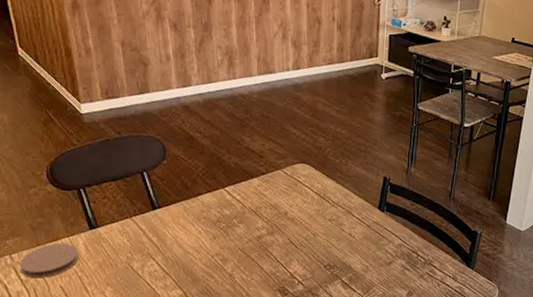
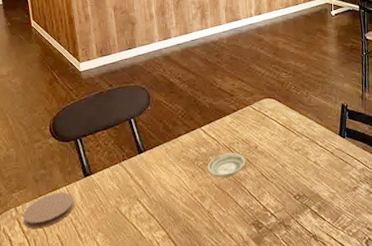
saucer: none [230,217,274,242] -> present [207,153,246,178]

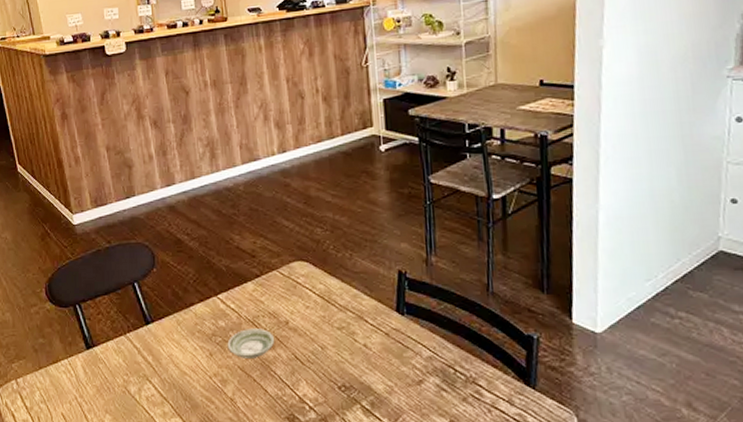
coaster: present [22,192,74,229] -> none [24,365,78,405]

